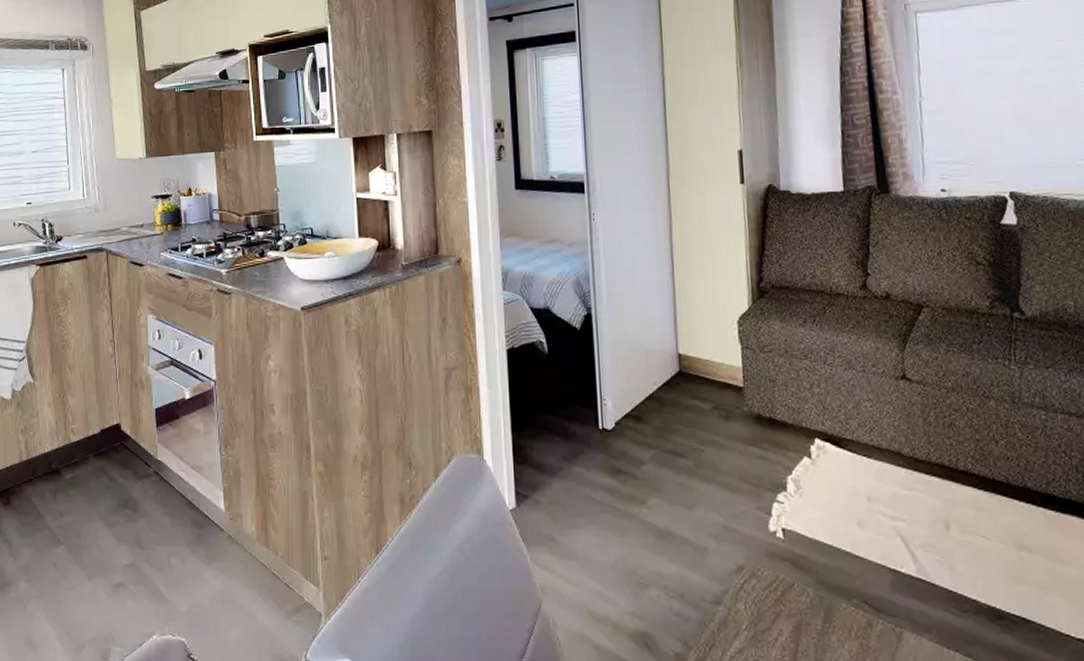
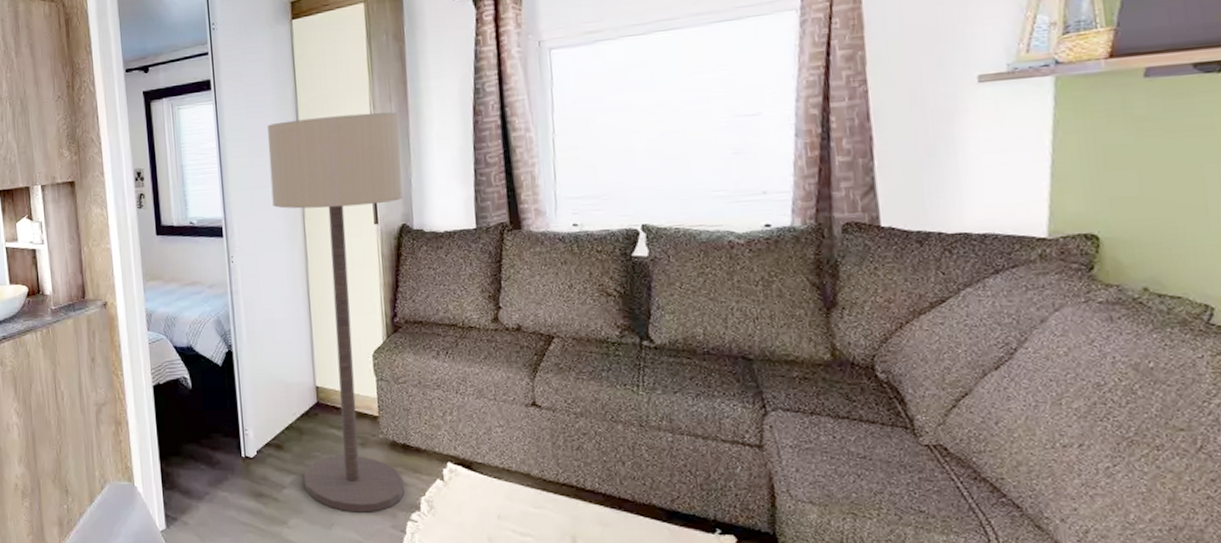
floor lamp: none [632,70,770,492] -> present [267,112,405,513]

